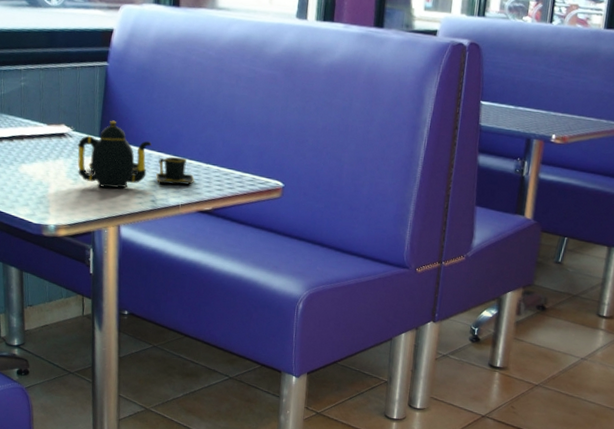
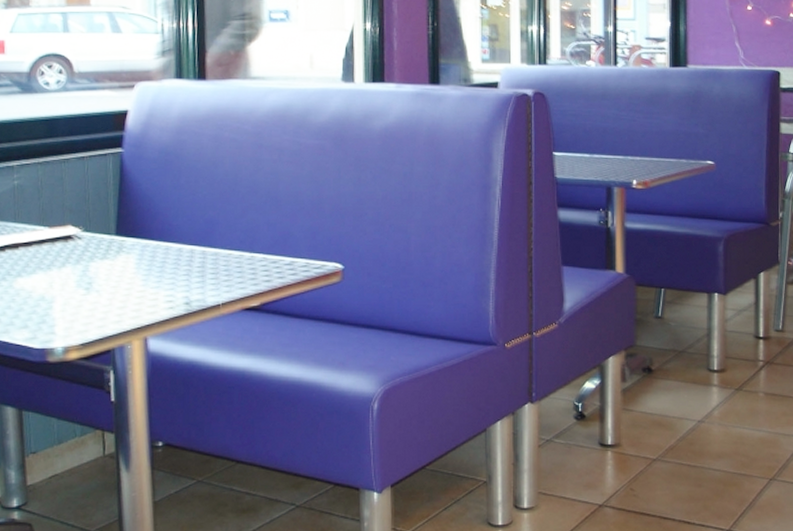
teapot: present [77,120,195,188] -> none [88,214,236,294]

